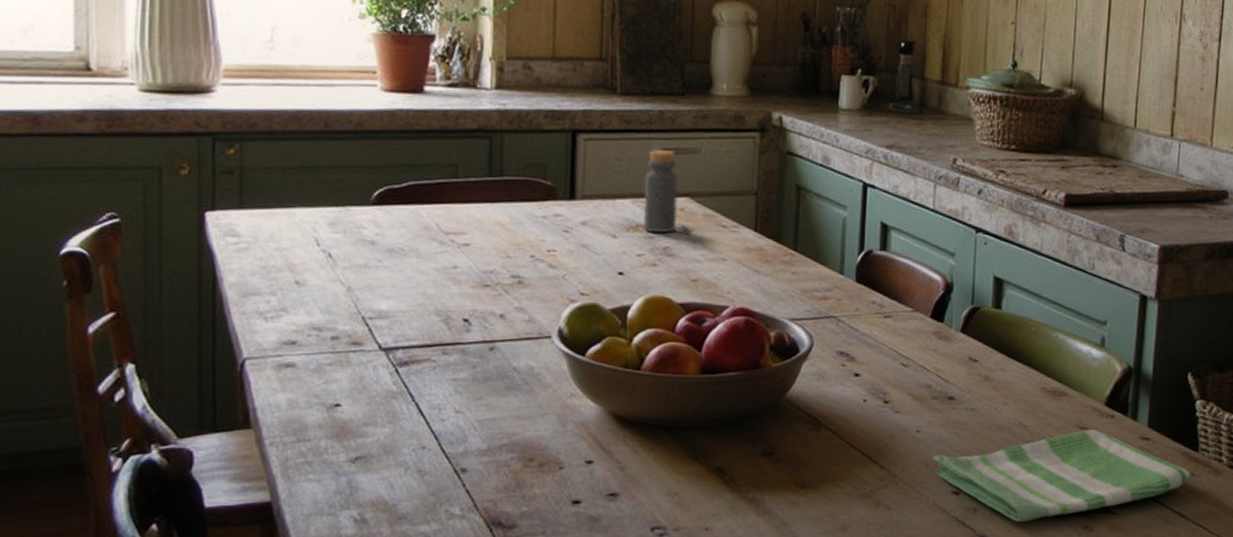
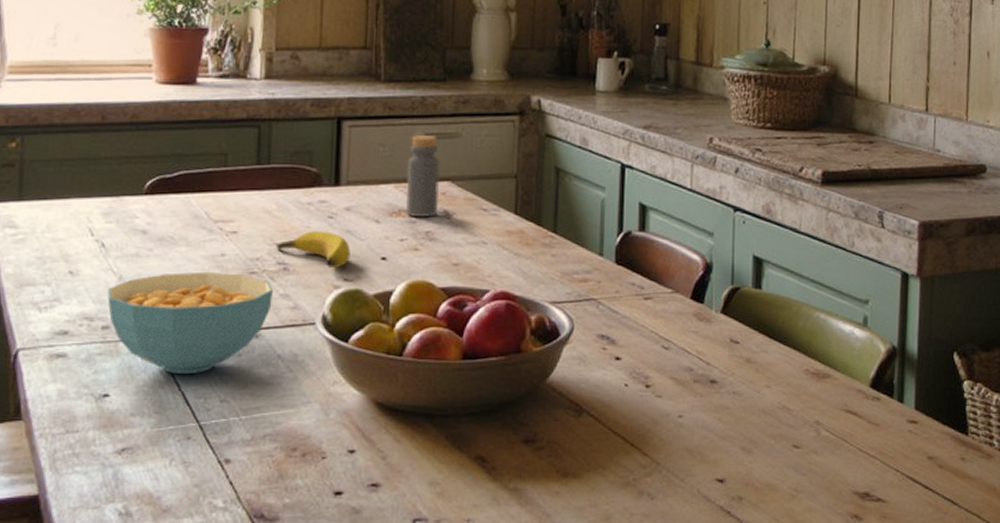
cereal bowl: none [336,283,507,385] -> present [107,271,273,373]
banana: none [509,245,587,283] -> present [275,231,351,269]
dish towel: present [933,429,1190,522] -> none [696,412,961,511]

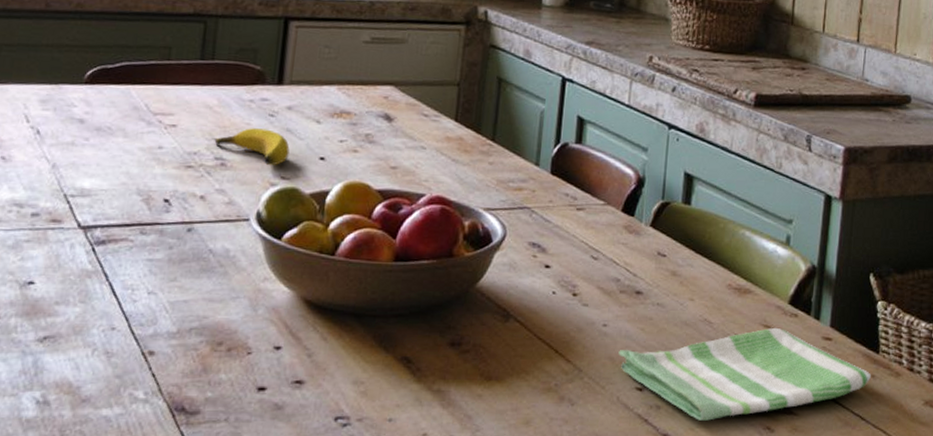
cereal bowl: present [107,271,273,373] -> none [39,163,209,264]
bottle: present [405,135,440,217] -> none [346,39,384,120]
dish towel: none [696,412,961,511] -> present [618,327,871,421]

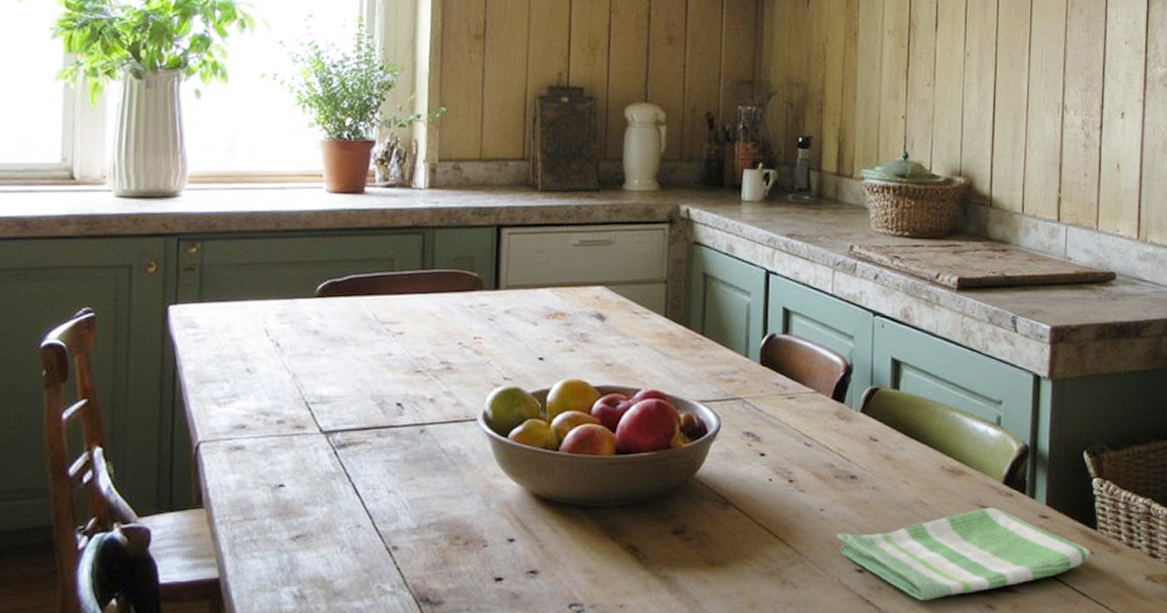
banana: present [214,128,290,166] -> none [439,332,510,368]

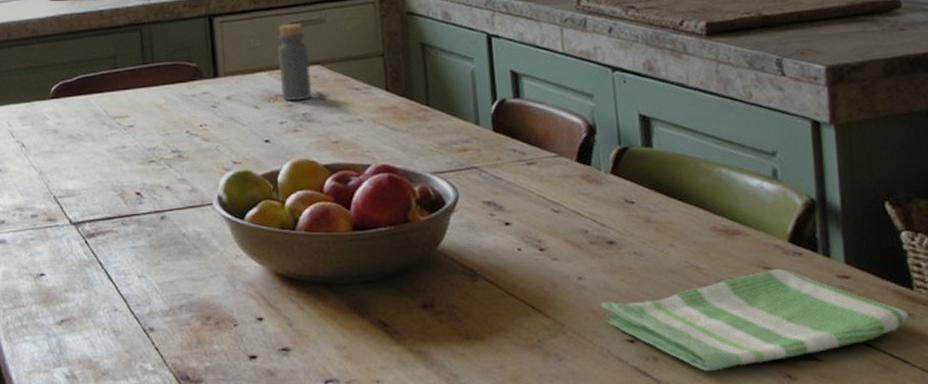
bottle: none [561,242,594,319] -> present [277,24,313,100]

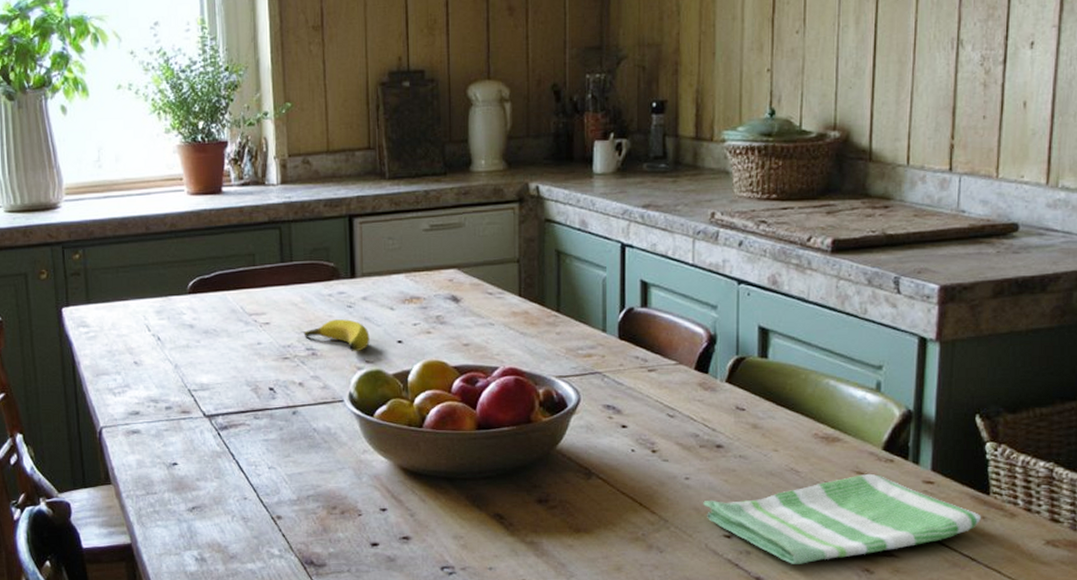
banana: none [168,119,236,153] -> present [303,319,370,352]
bottle: present [277,24,313,100] -> none [415,227,447,303]

